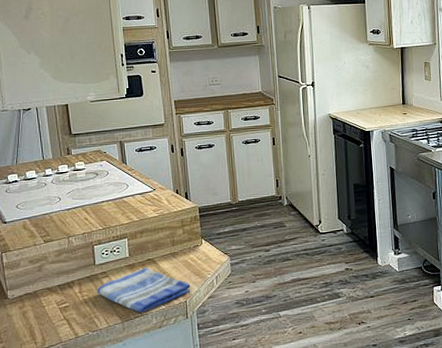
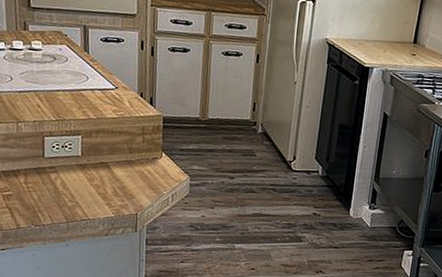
dish towel: present [96,267,191,313] -> none [42,170,144,217]

